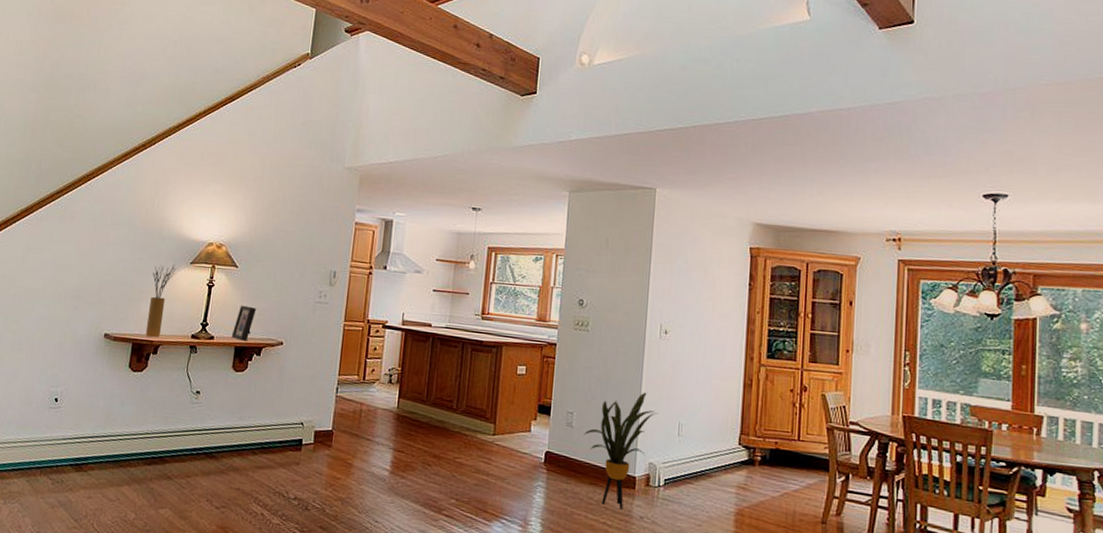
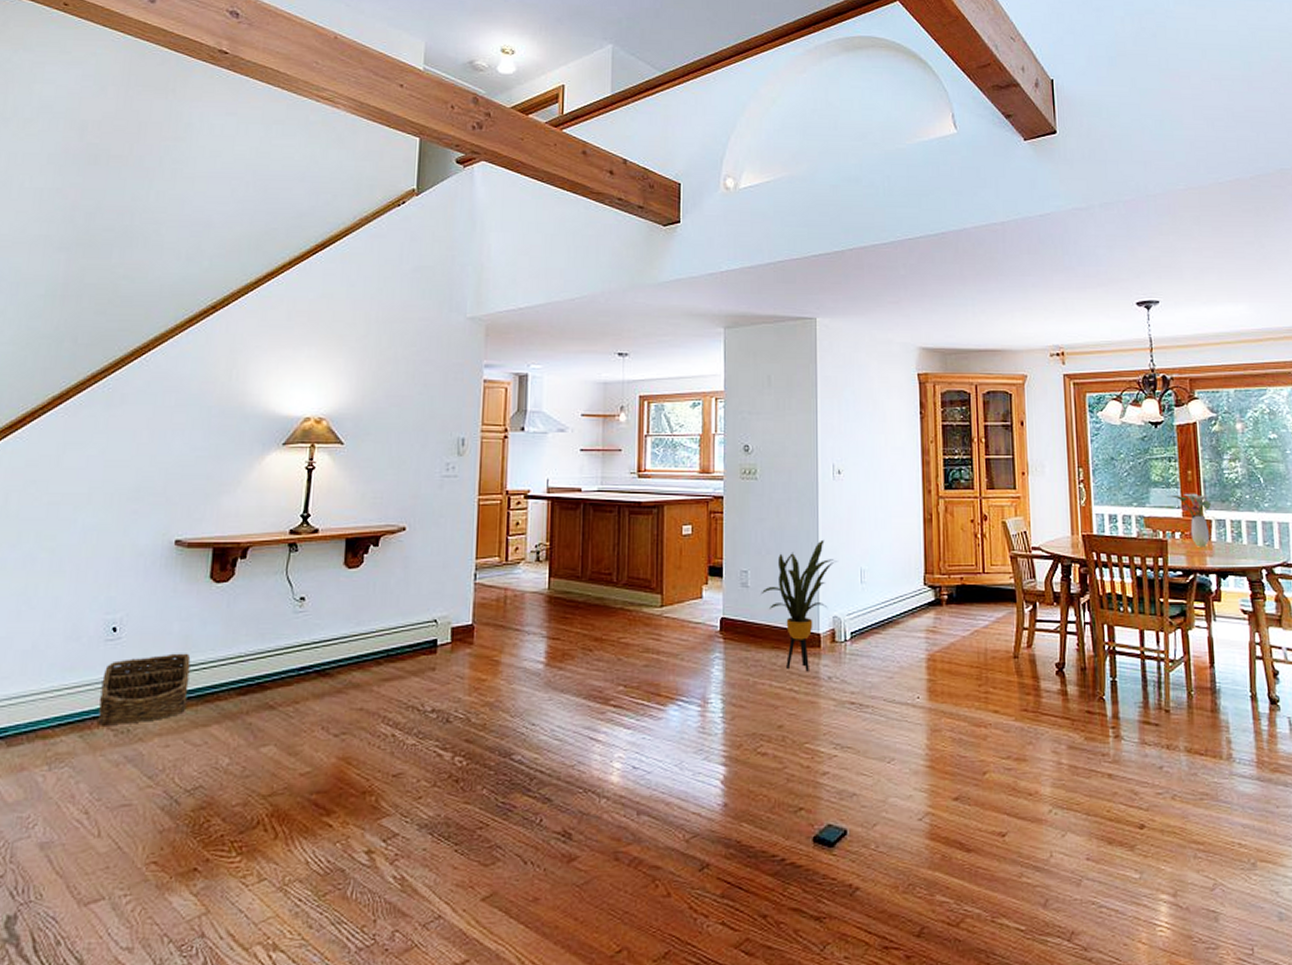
basket: none [41,424,111,476] -> present [98,653,191,726]
vase: present [145,263,177,338] -> none [229,446,266,539]
picture frame: present [231,305,256,341] -> none [340,488,369,531]
flower arrangement: none [996,387,1044,442] -> present [1166,493,1211,547]

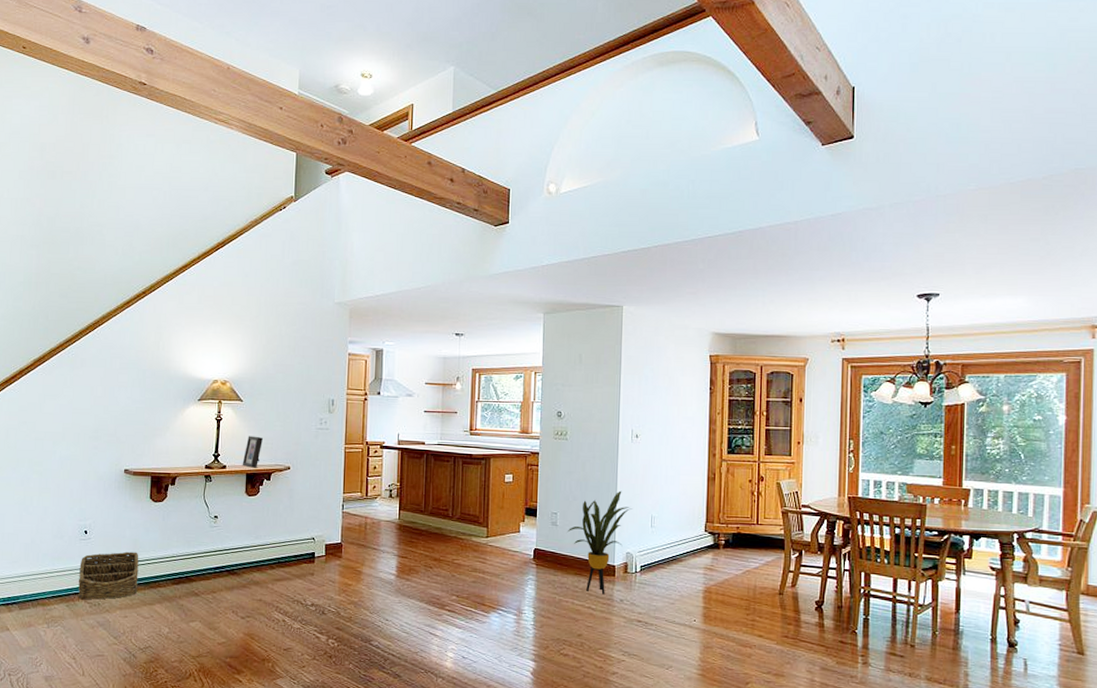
picture frame: none [340,488,369,531] -> present [242,436,263,468]
flower arrangement: present [1166,493,1211,547] -> none [929,465,971,512]

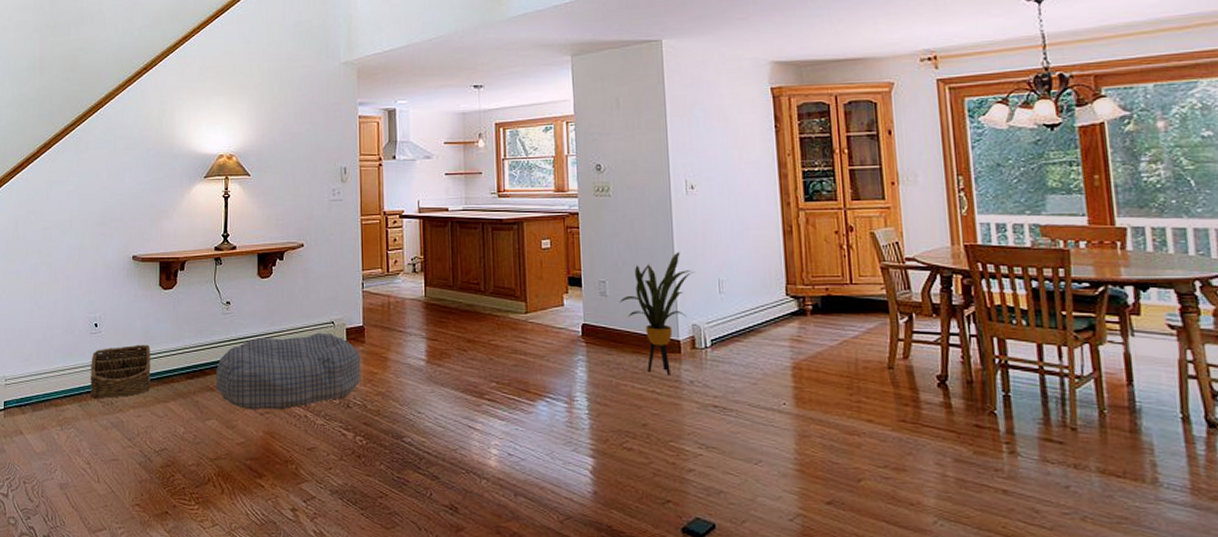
dog bed: none [201,547,337,614] -> present [216,332,361,410]
picture frame: present [242,436,263,468] -> none [253,212,273,247]

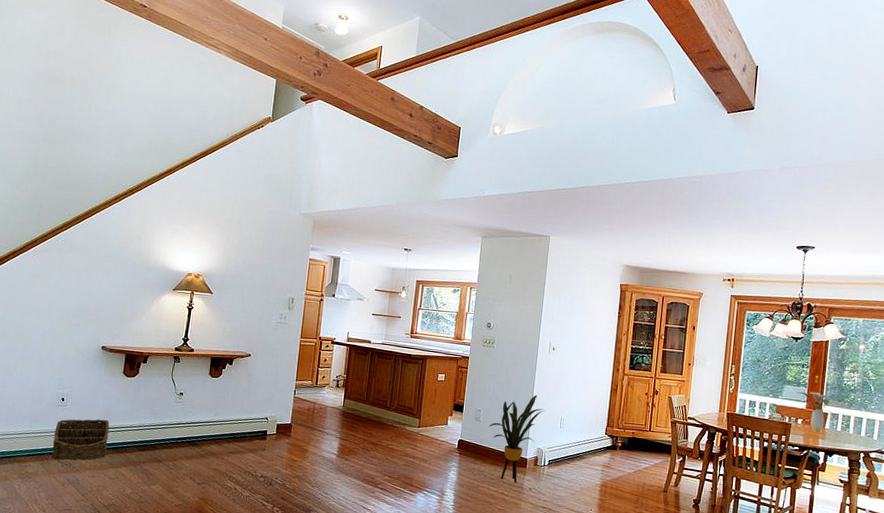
dog bed: present [216,332,361,410] -> none [163,424,286,482]
flower arrangement: none [1067,199,1125,257] -> present [795,391,830,432]

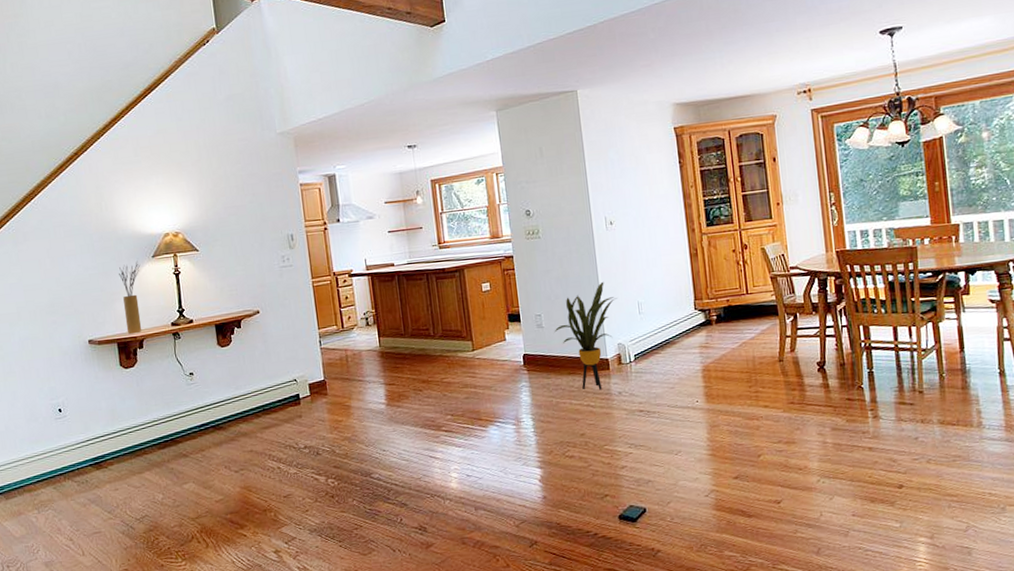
basket: present [52,419,110,460] -> none [59,422,124,480]
vase: none [136,290,162,350] -> present [119,260,142,335]
flower arrangement: present [795,391,830,432] -> none [914,201,959,250]

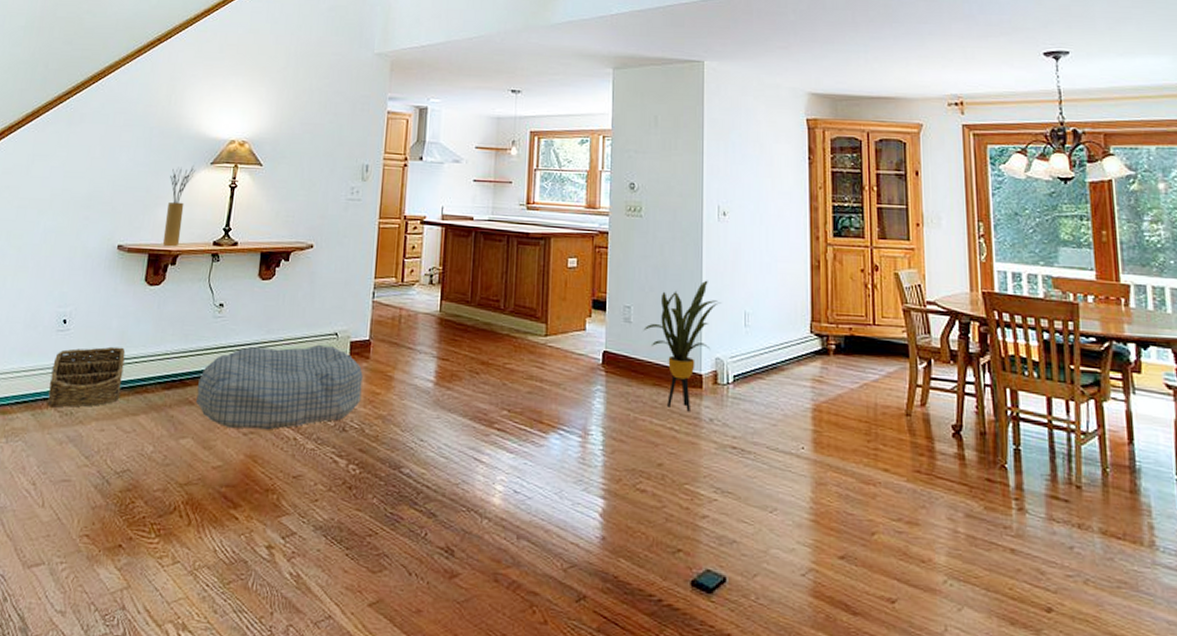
basket: none [59,422,124,480] -> present [47,346,126,407]
dog bed: none [187,390,327,470] -> present [196,344,363,430]

